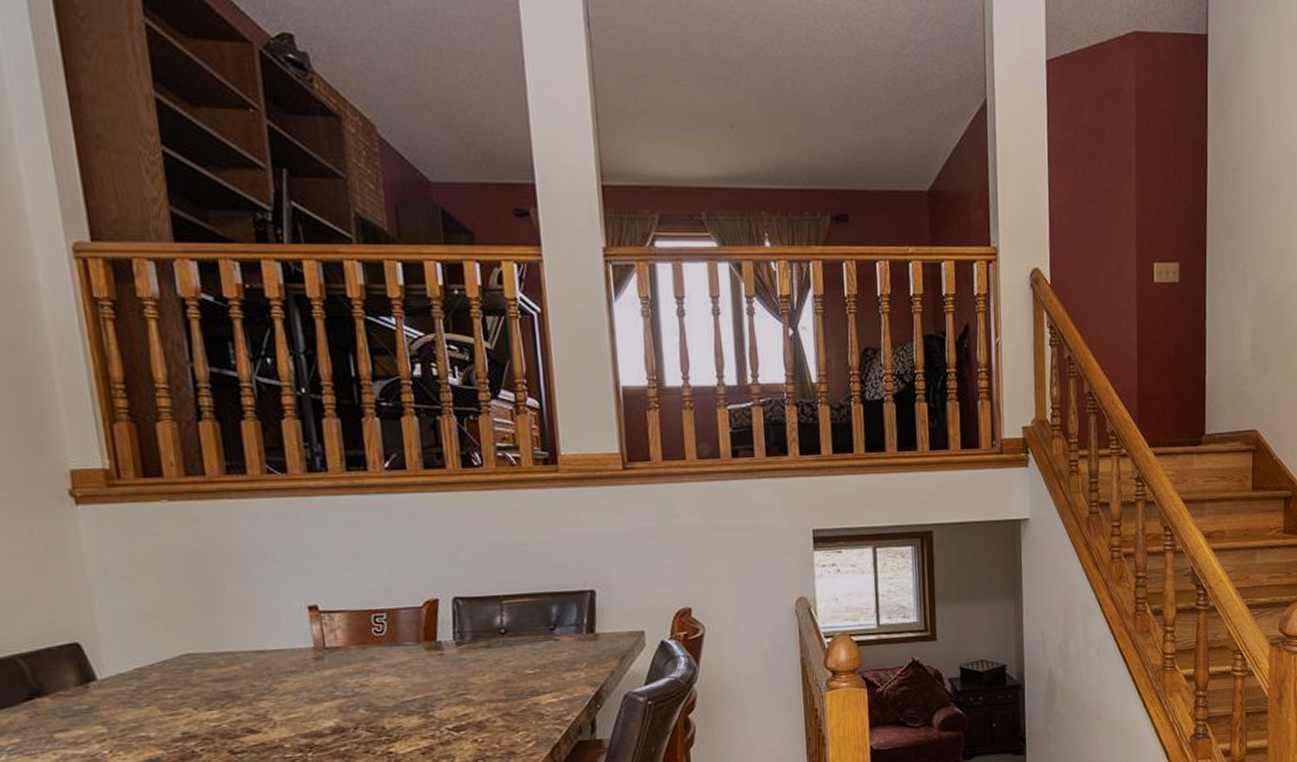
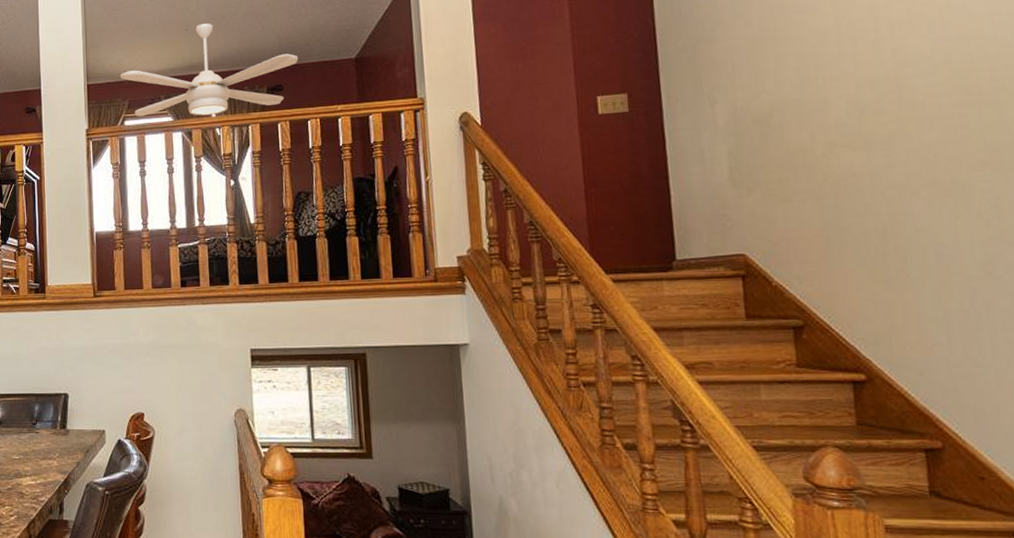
ceiling fan: none [646,121,867,244] -> present [120,23,299,117]

